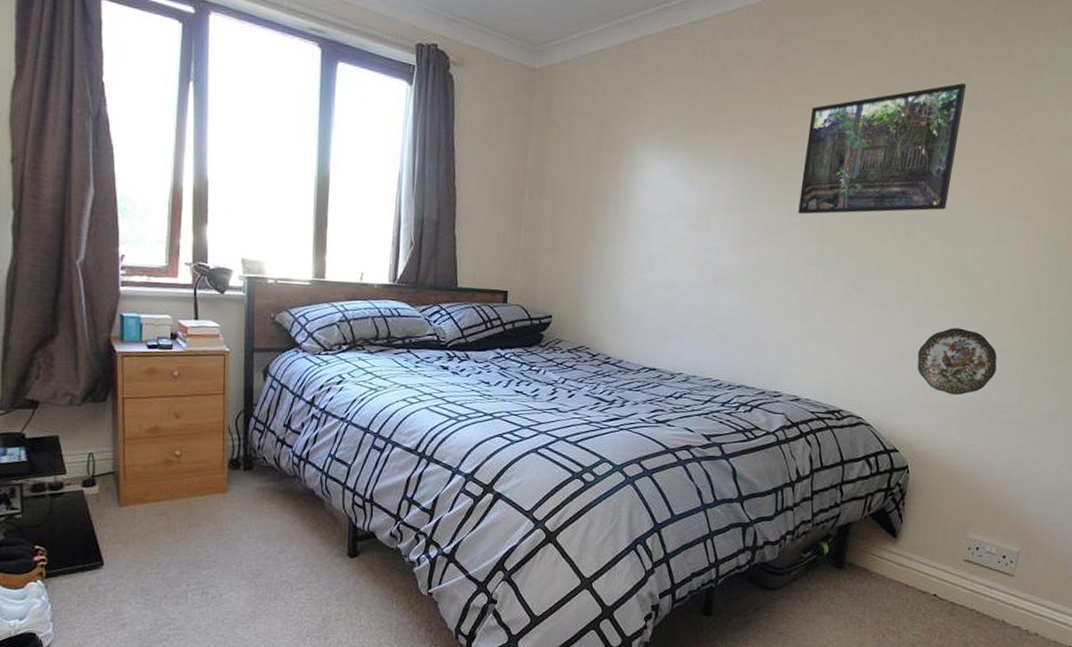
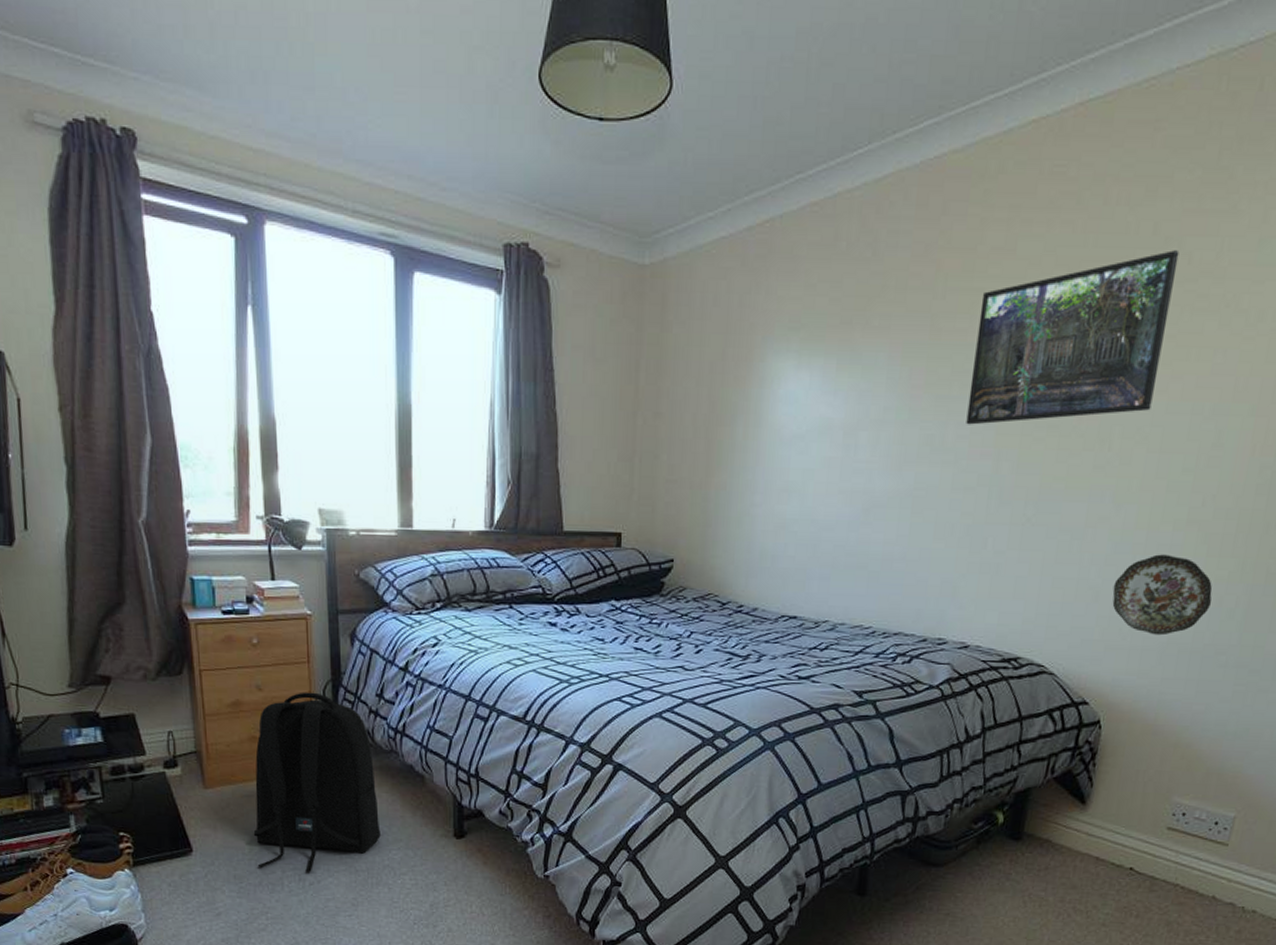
backpack: none [162,420,281,586] -> present [253,692,381,872]

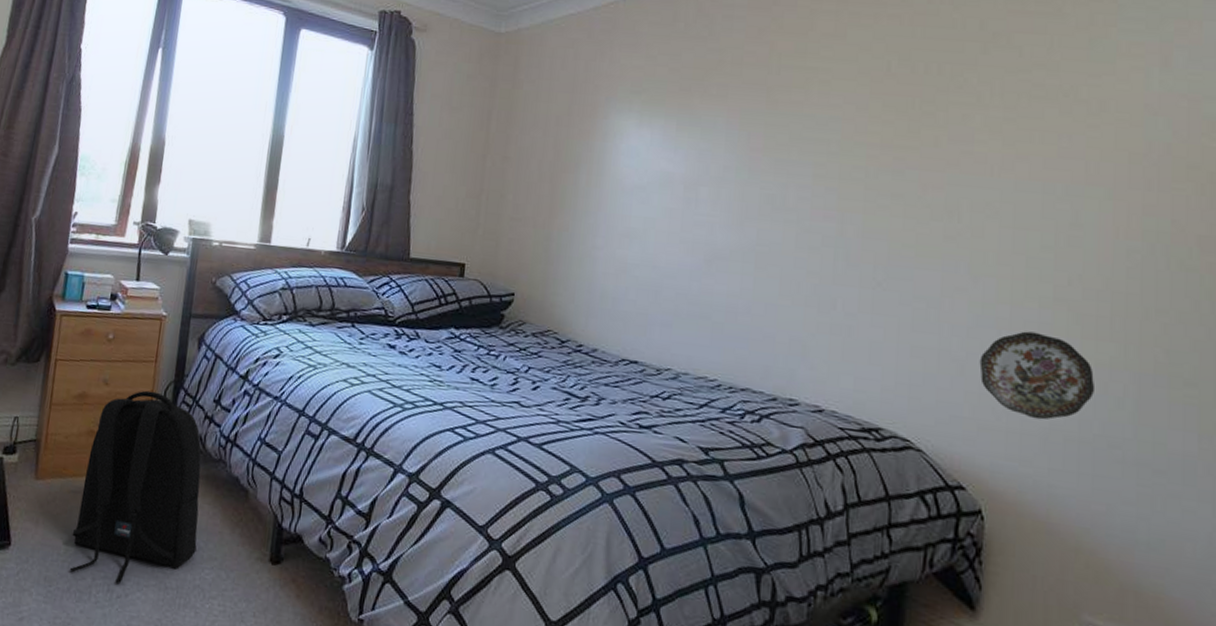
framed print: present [966,250,1180,425] -> none [807,44,1009,189]

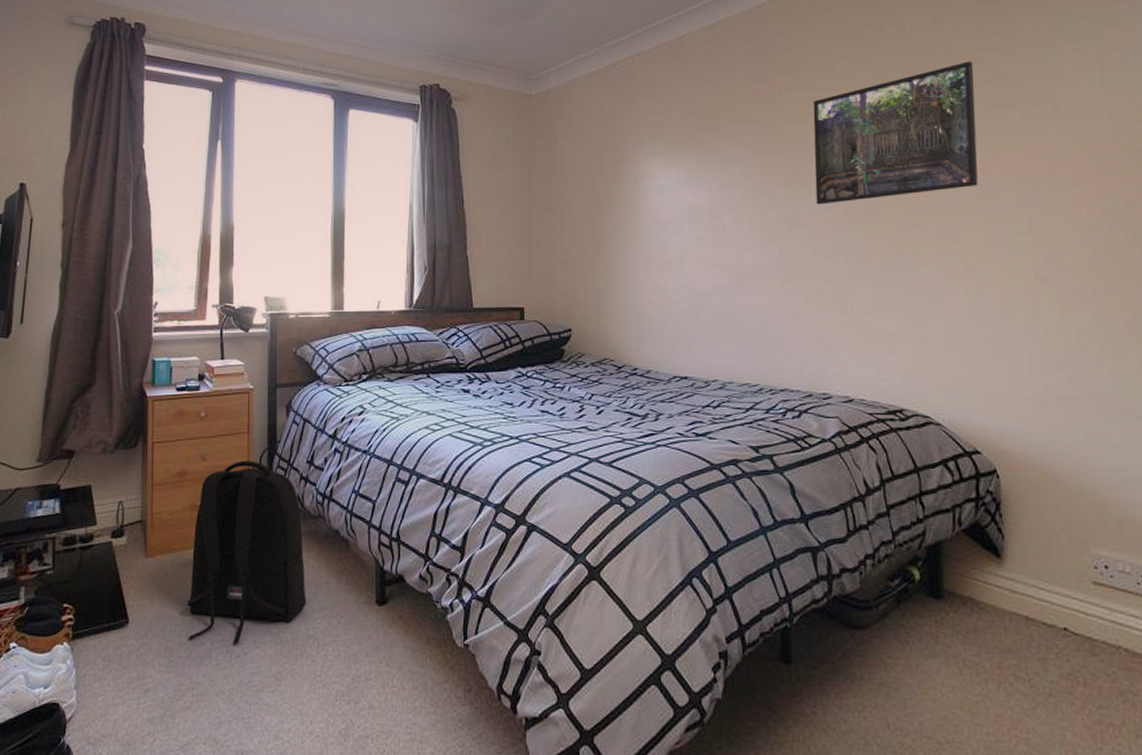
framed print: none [807,44,1009,189] -> present [813,61,978,205]
decorative plate: present [979,331,1096,420] -> none [980,309,1079,384]

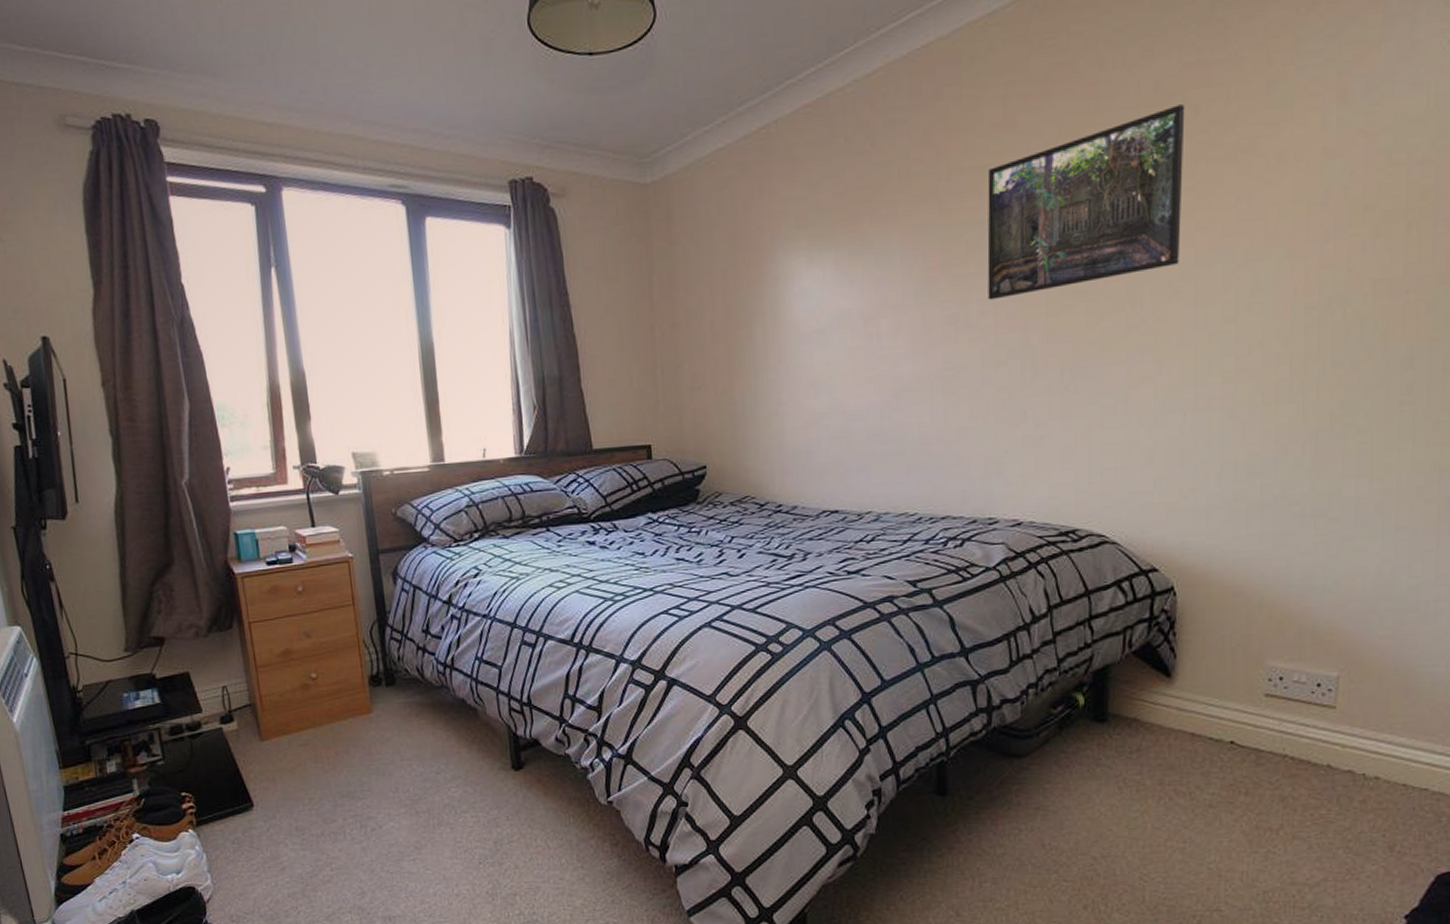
backpack: present [186,460,306,644] -> none [308,634,438,818]

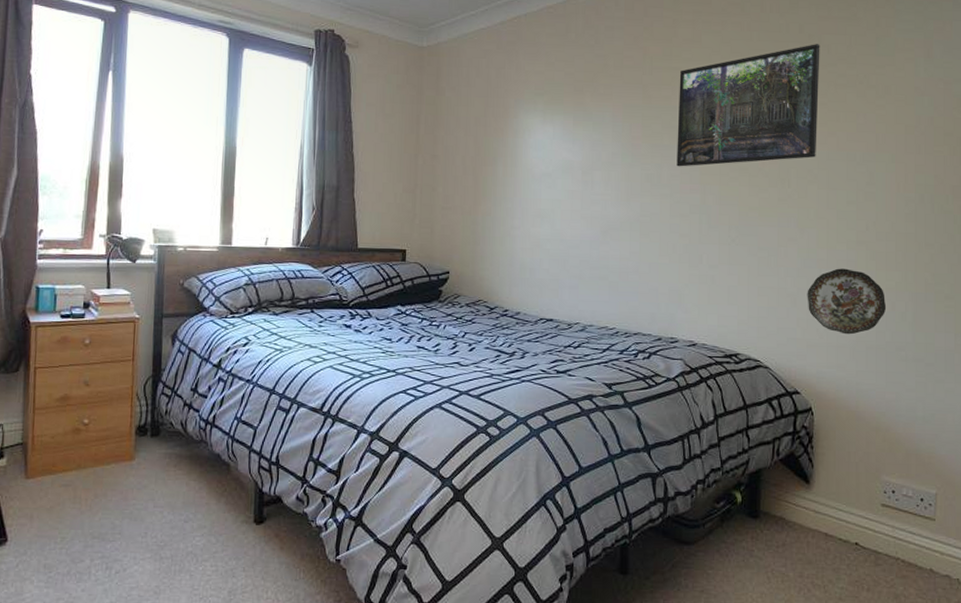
decorative plate: none [1167,407,1276,492] -> present [807,268,887,335]

